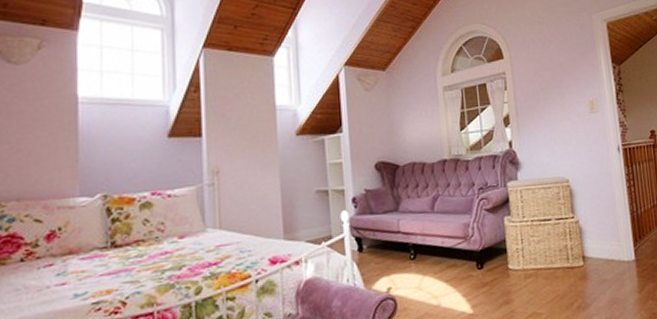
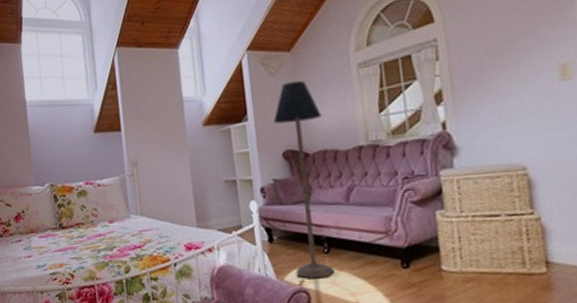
floor lamp: none [367,97,420,286] -> present [273,80,335,279]

